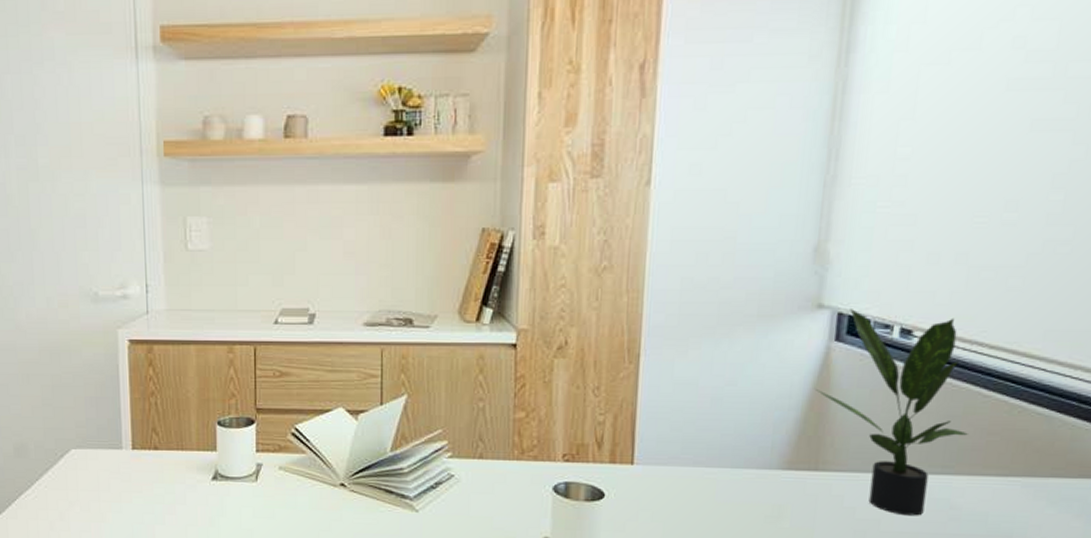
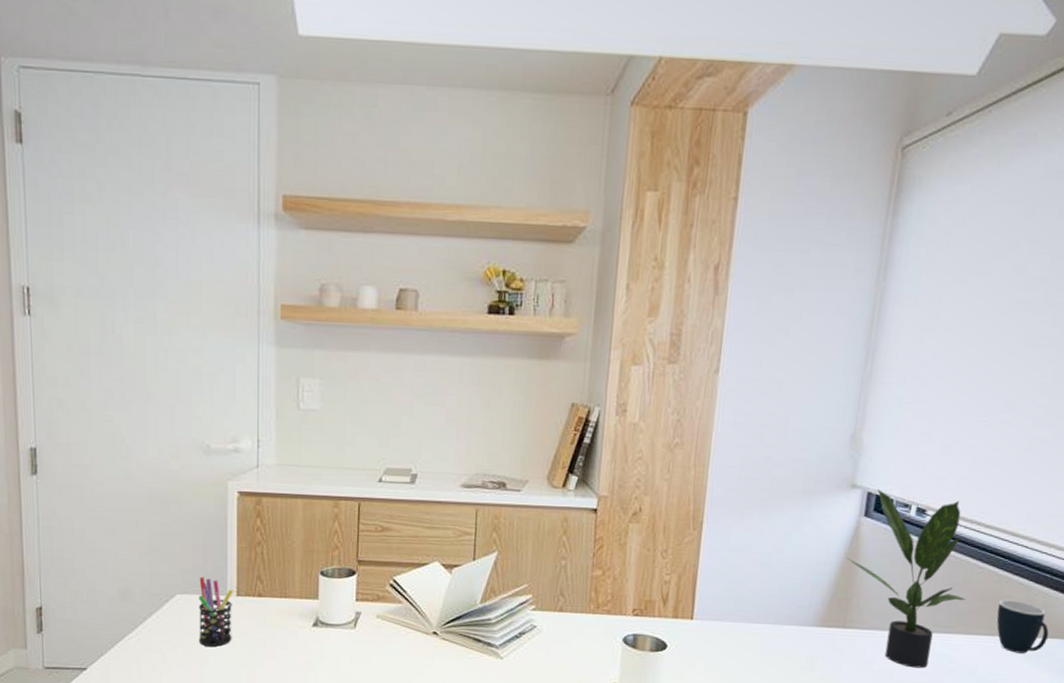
pen holder: none [93,430,129,503] -> present [199,576,234,647]
mug: none [1009,433,1079,497] -> present [996,599,1049,654]

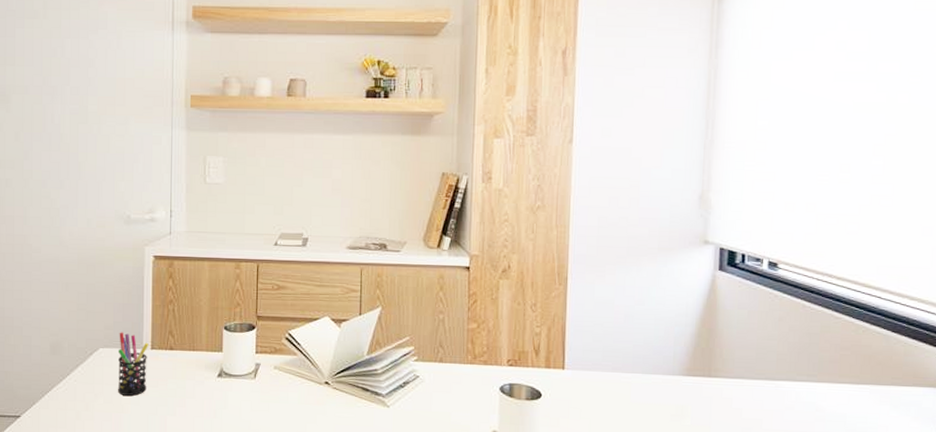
potted plant: present [847,489,965,668] -> none [706,245,826,417]
mug: present [996,599,1049,654] -> none [859,348,913,402]

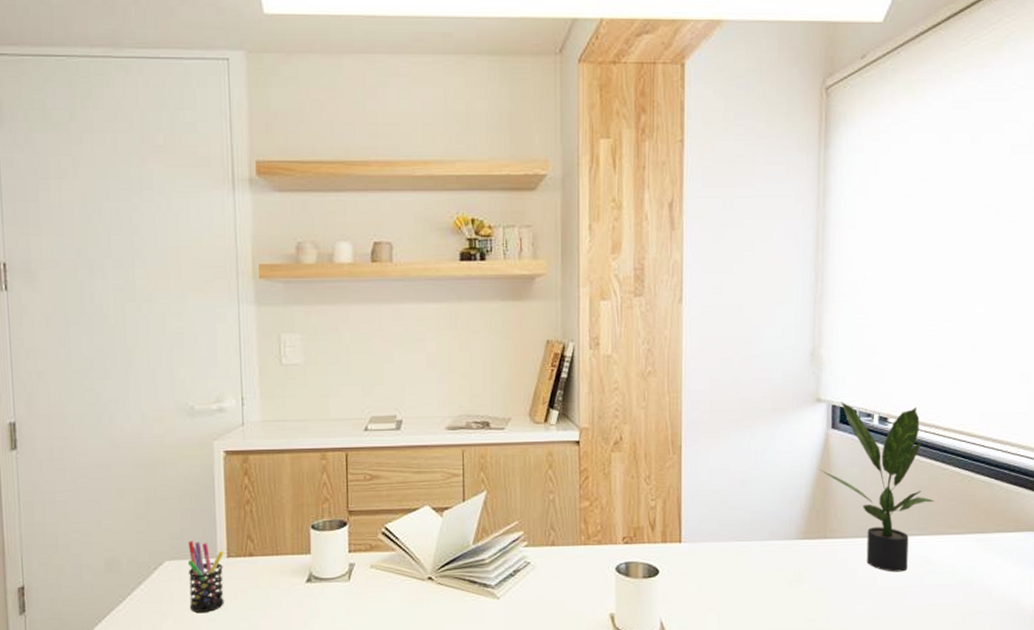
potted plant: none [706,245,826,417] -> present [820,402,934,572]

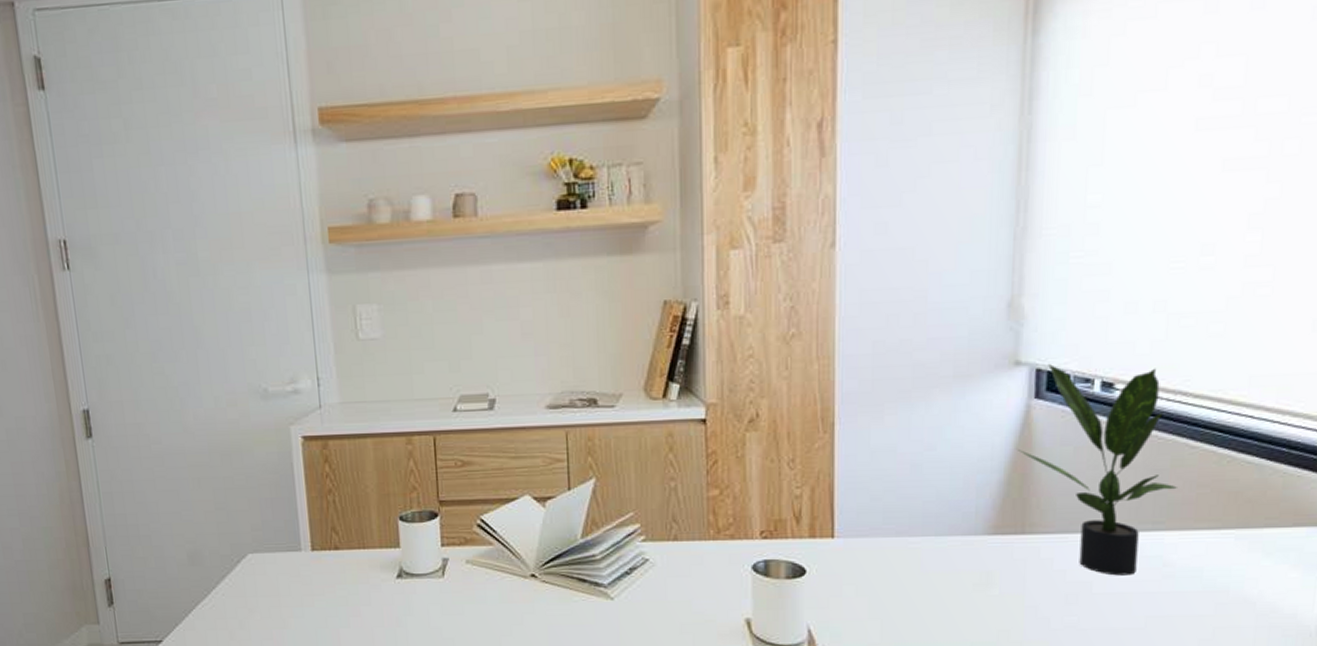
pen holder: present [188,540,224,612] -> none [270,532,311,608]

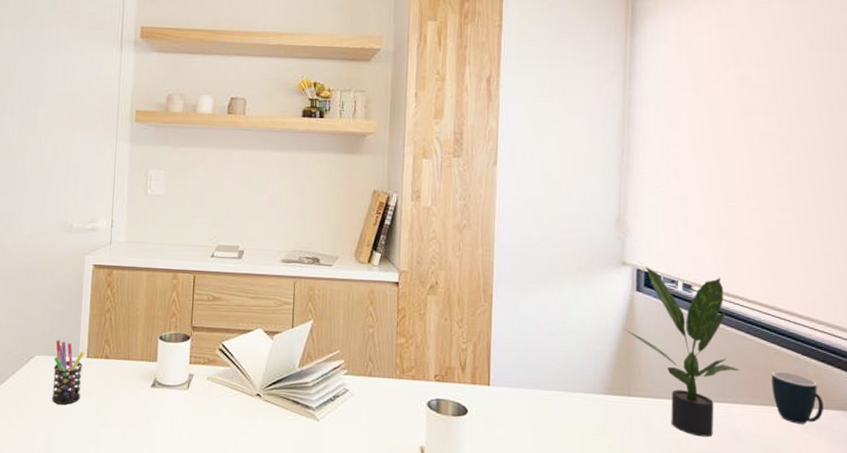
pen holder: none [270,532,311,608] -> present [52,340,84,405]
mug: none [1221,483,1293,549] -> present [772,371,823,424]

